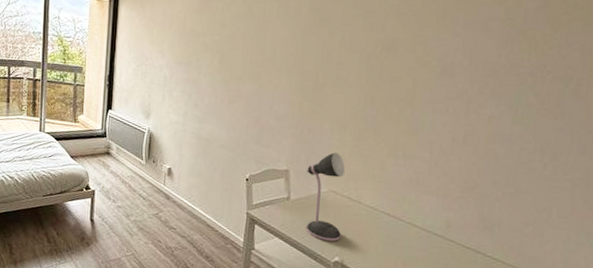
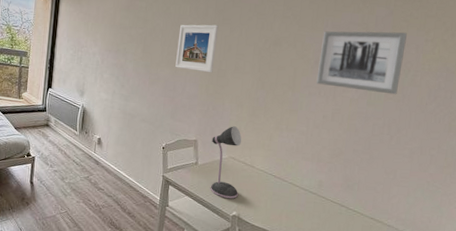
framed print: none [260,27,314,88] -> present [175,24,219,73]
wall art: none [442,28,569,111] -> present [316,31,407,95]

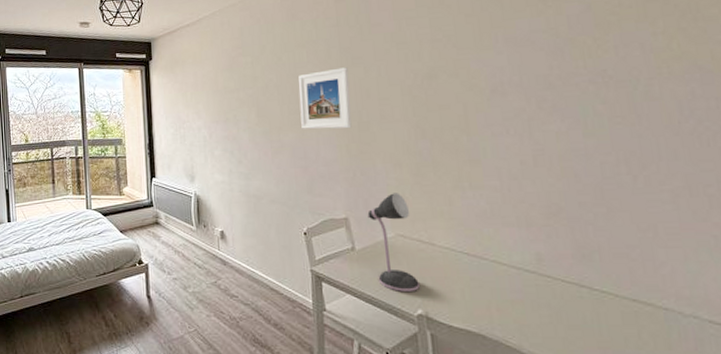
wall art: present [316,31,407,95] -> none [494,28,627,120]

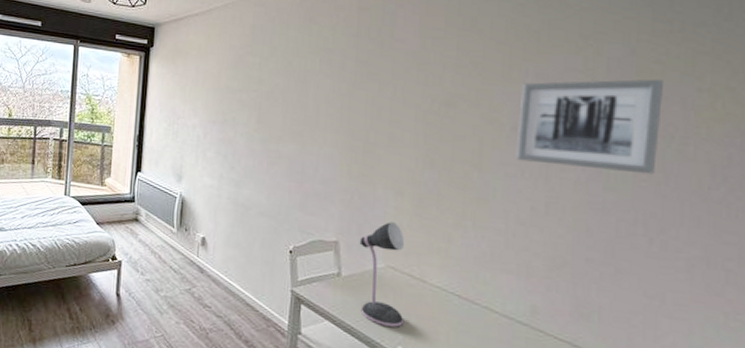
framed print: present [299,67,352,129] -> none [303,81,362,148]
wall art: none [494,28,627,120] -> present [515,79,663,175]

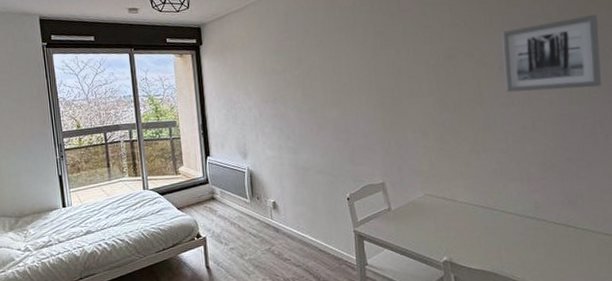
desk lamp: present [359,222,404,327] -> none [401,158,445,243]

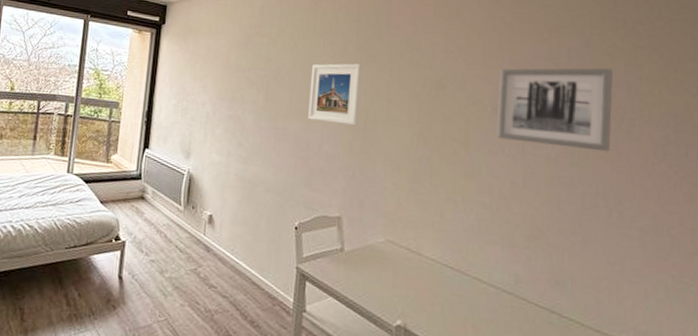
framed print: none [339,49,386,106] -> present [308,63,362,126]

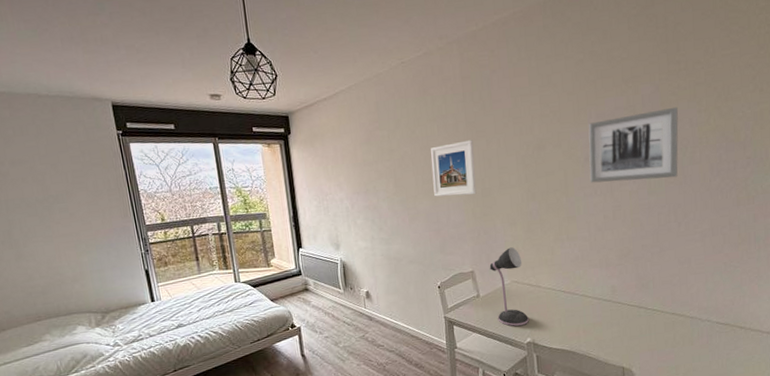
desk lamp: none [361,197,402,301] -> present [489,247,529,326]

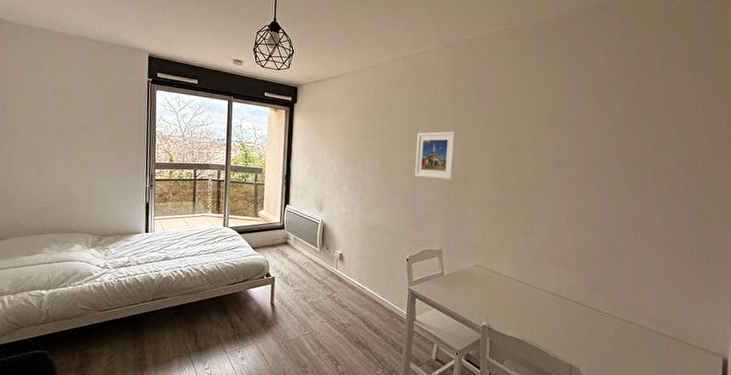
desk lamp: present [489,247,529,326] -> none [456,233,486,308]
wall art: present [588,106,678,183] -> none [557,129,643,192]

